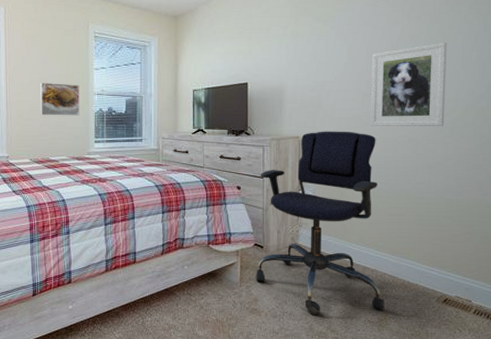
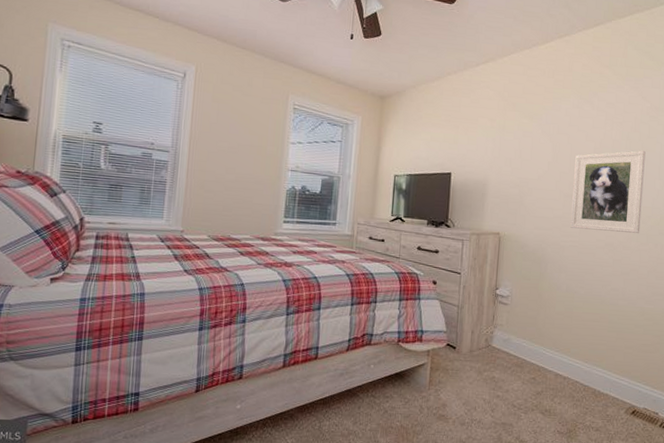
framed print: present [40,82,80,116] -> none [226,151,272,192]
office chair: present [256,131,385,316] -> none [445,229,575,424]

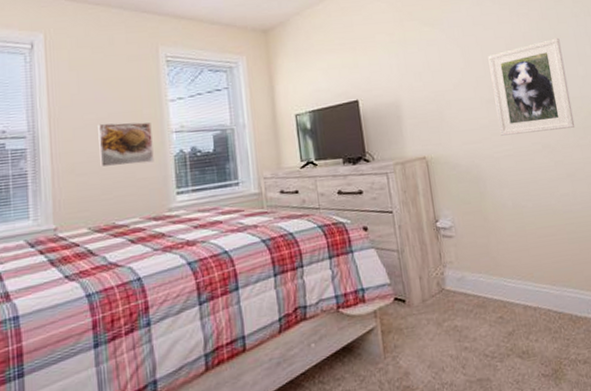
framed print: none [226,151,272,192] -> present [98,122,154,167]

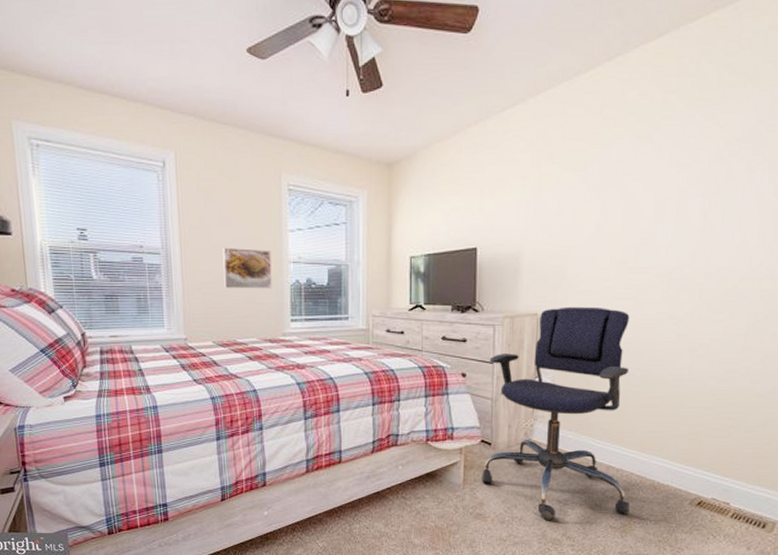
office chair: none [388,144,557,381] -> present [481,306,630,521]
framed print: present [488,37,575,136] -> none [624,196,723,301]

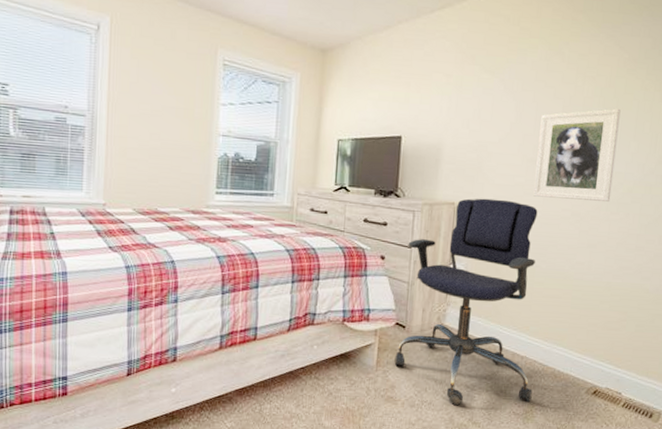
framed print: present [223,247,272,289] -> none [150,115,201,160]
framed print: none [624,196,723,301] -> present [533,108,621,202]

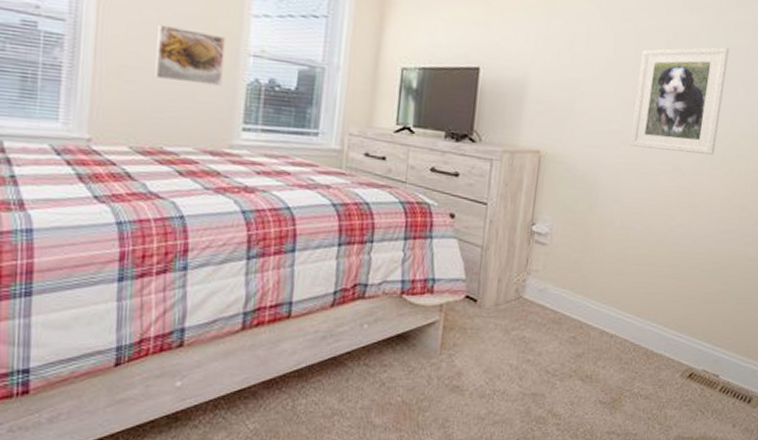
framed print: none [150,115,201,160] -> present [155,24,225,86]
office chair: present [394,198,538,406] -> none [462,146,635,395]

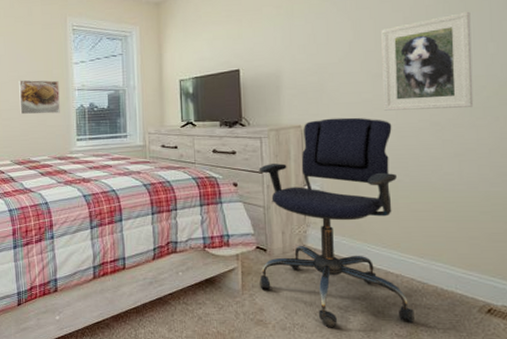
office chair: none [462,146,635,395] -> present [259,117,415,328]

